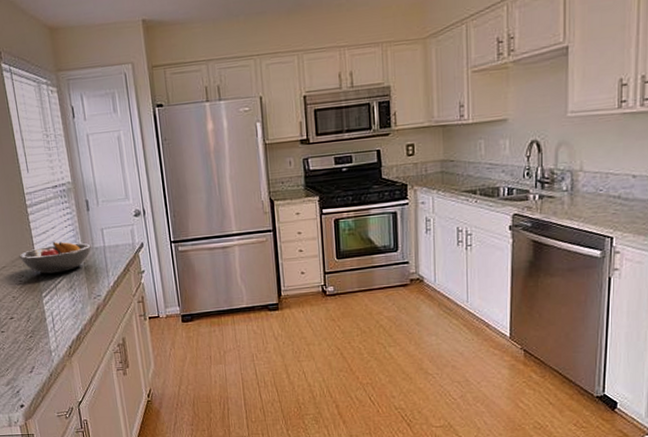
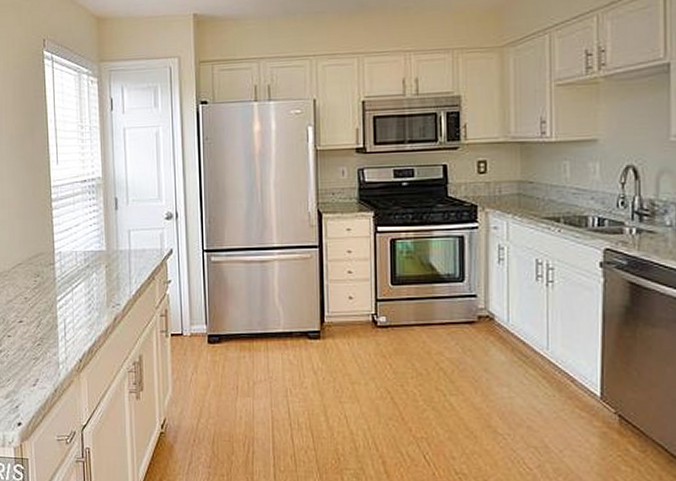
fruit bowl: present [19,241,92,274] -> none [37,240,117,275]

